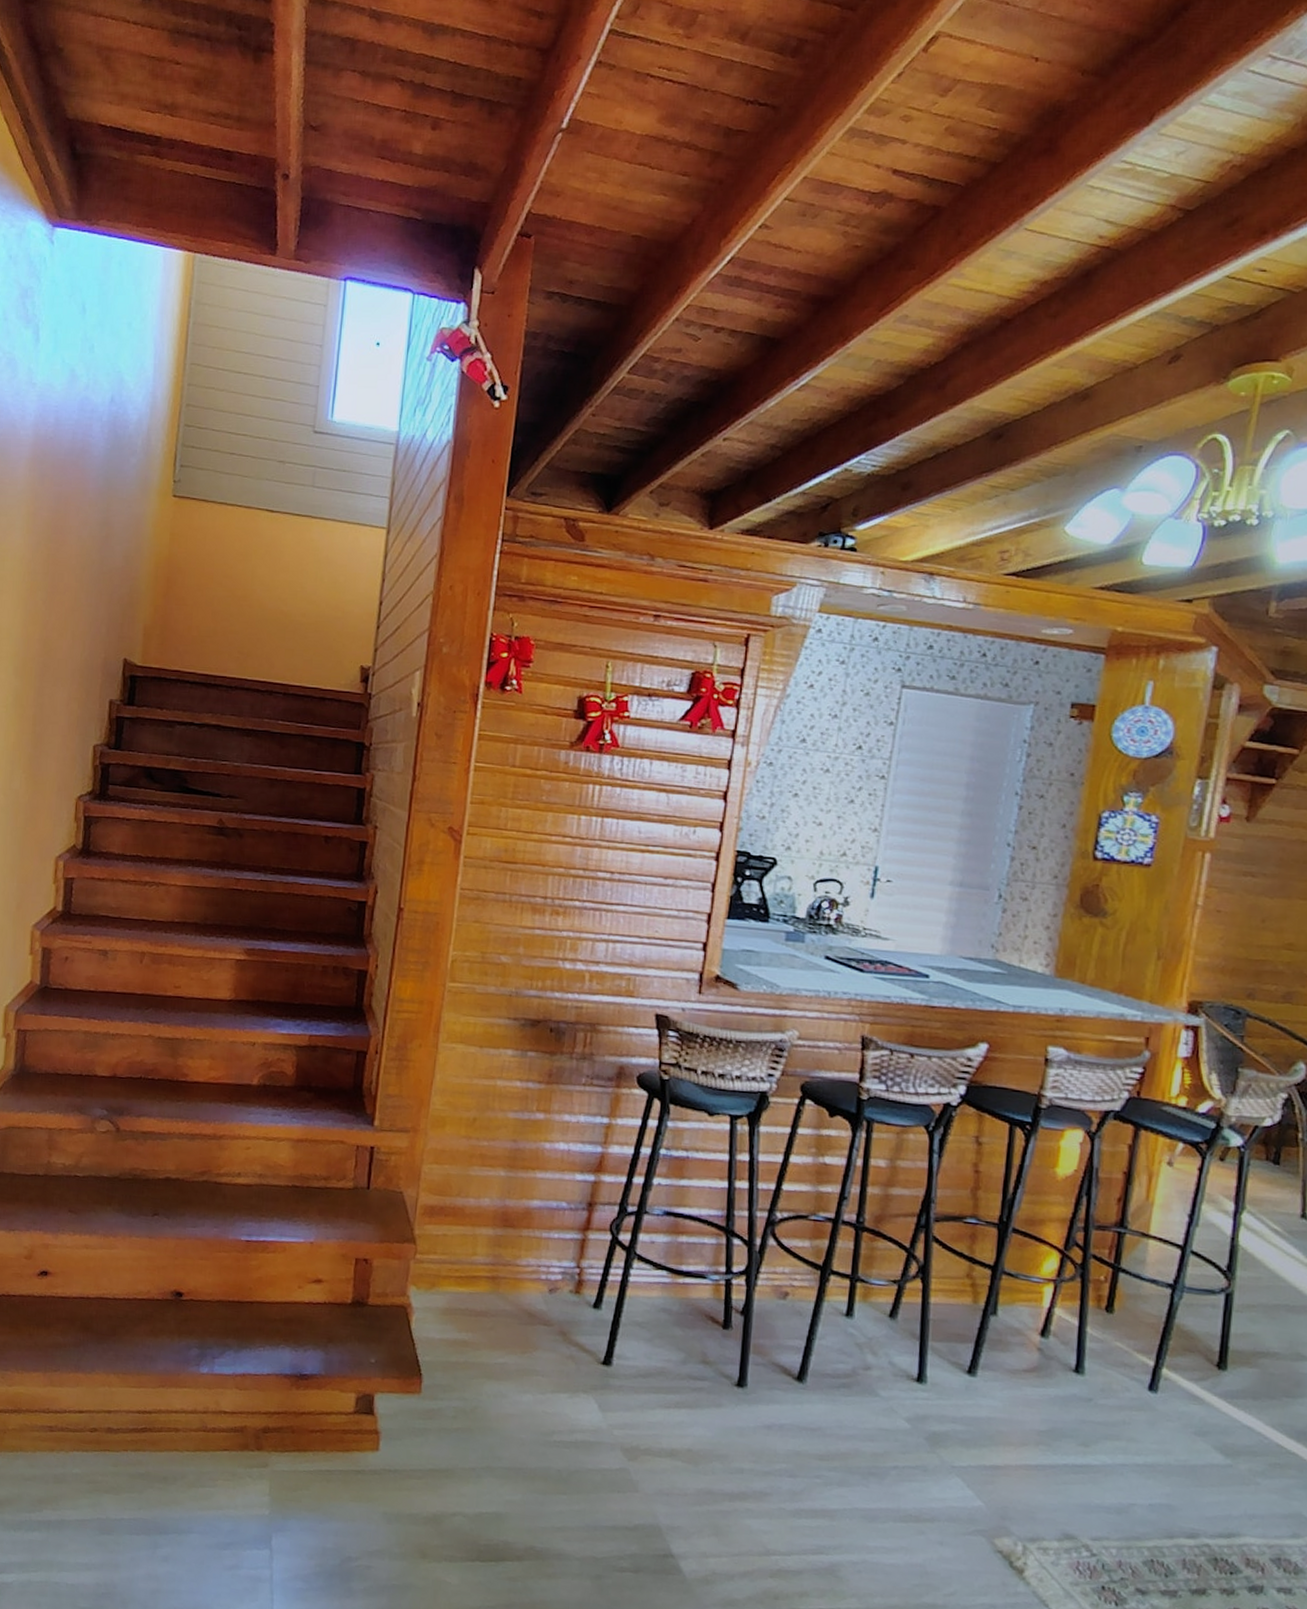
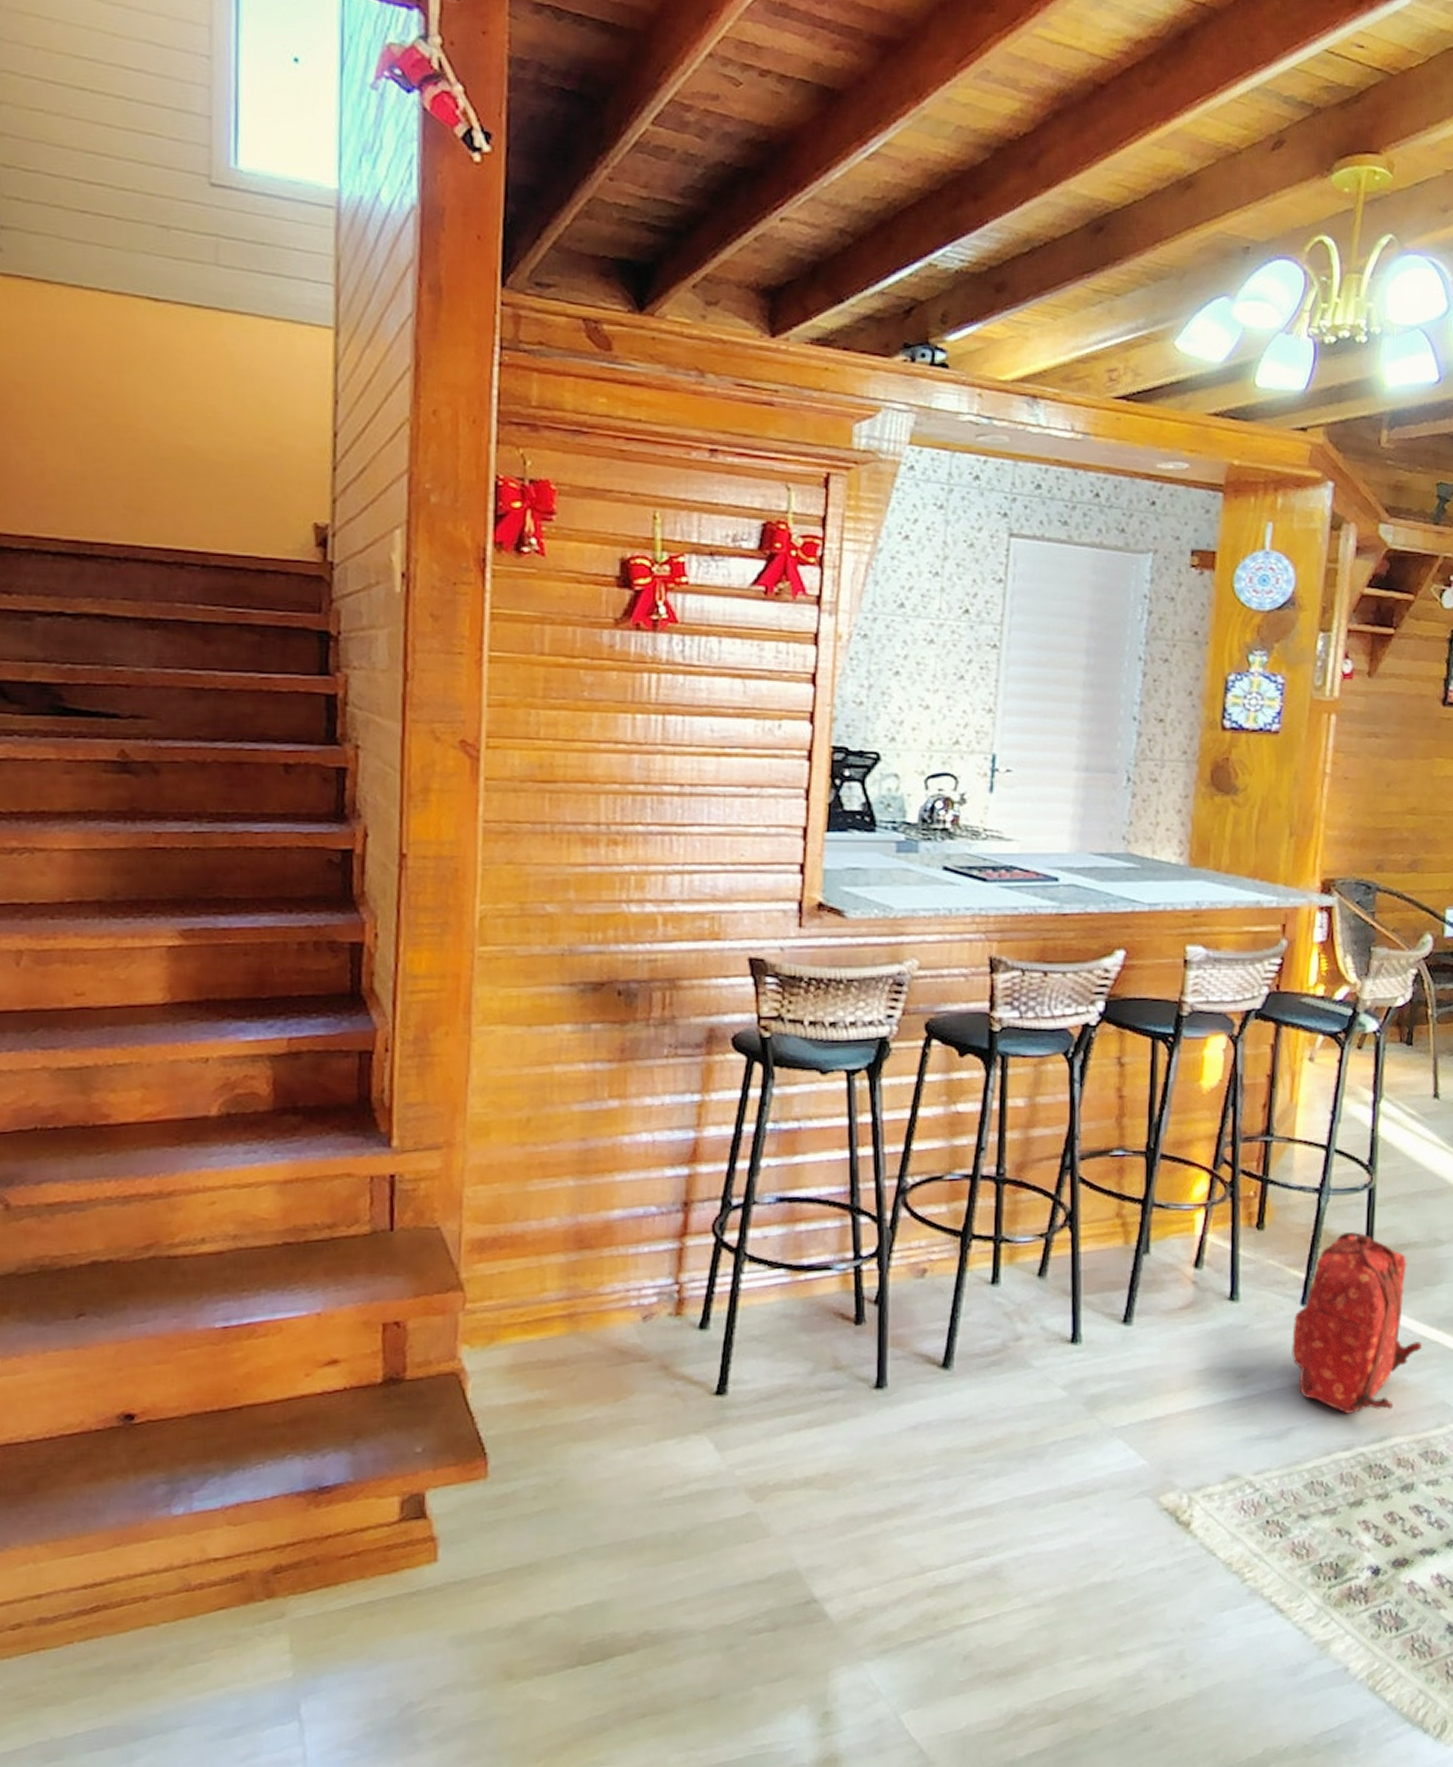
backpack: none [1136,1330,1278,1509] -> present [1292,1232,1422,1414]

